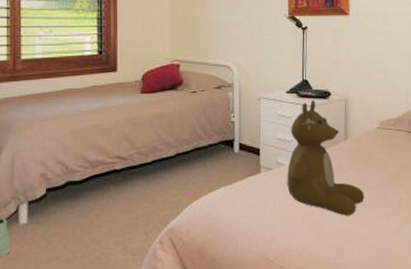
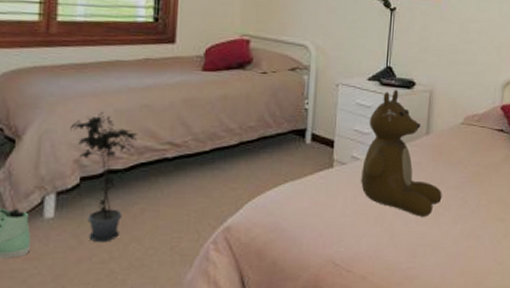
potted plant: none [36,132,91,244] -> present [70,111,138,243]

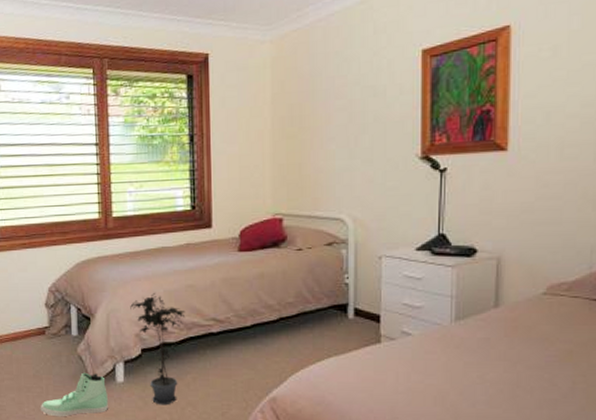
teddy bear: present [361,89,442,217] -> none [415,258,520,399]

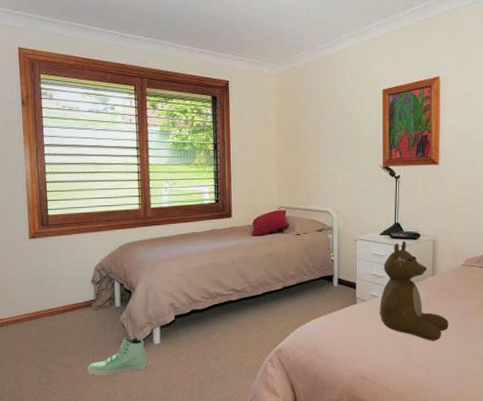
potted plant: present [130,292,186,406] -> none [165,269,211,361]
teddy bear: none [415,258,520,399] -> present [380,240,449,341]

